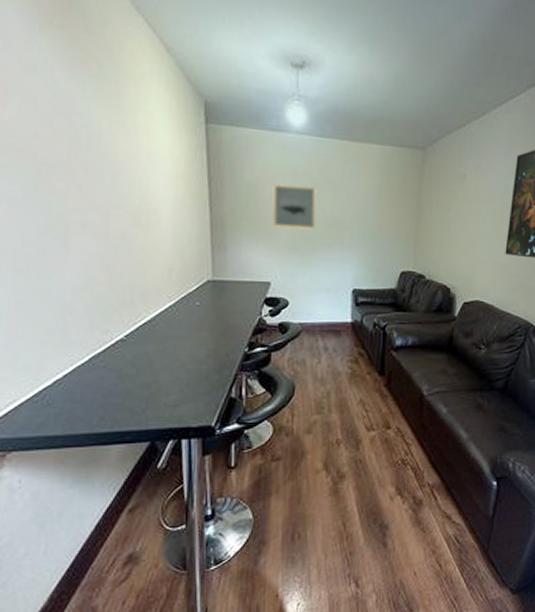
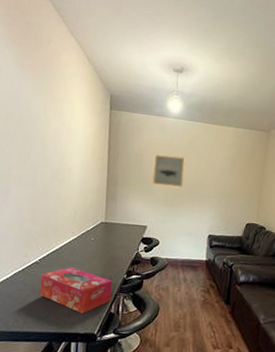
tissue box: none [129,343,230,402] -> present [40,267,113,314]

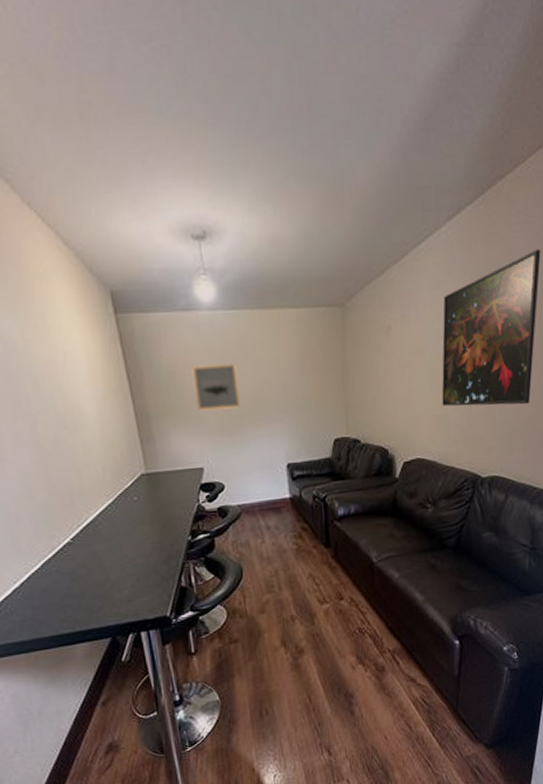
tissue box: present [40,267,113,314] -> none [78,540,178,595]

